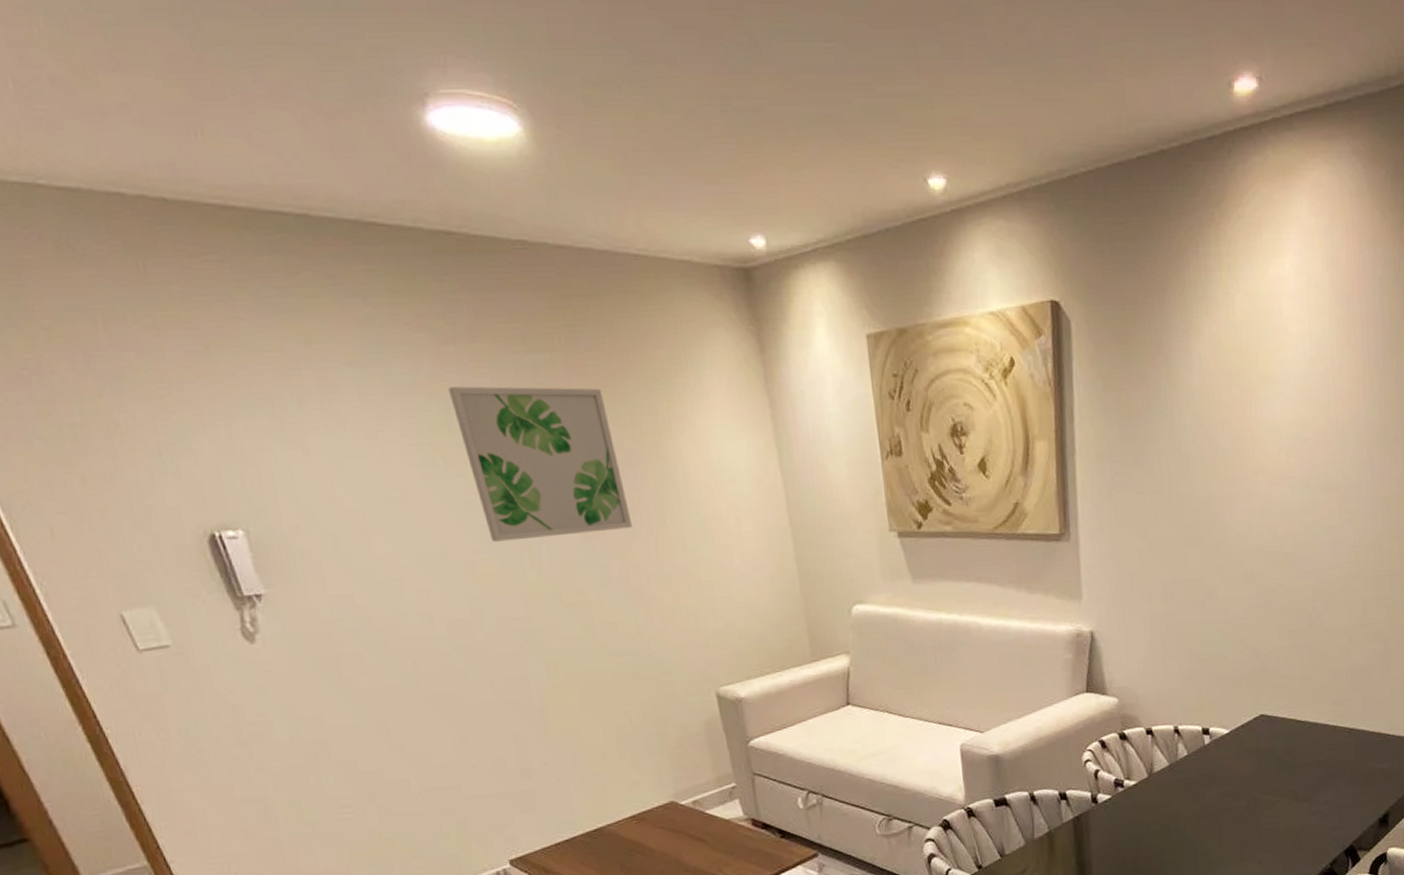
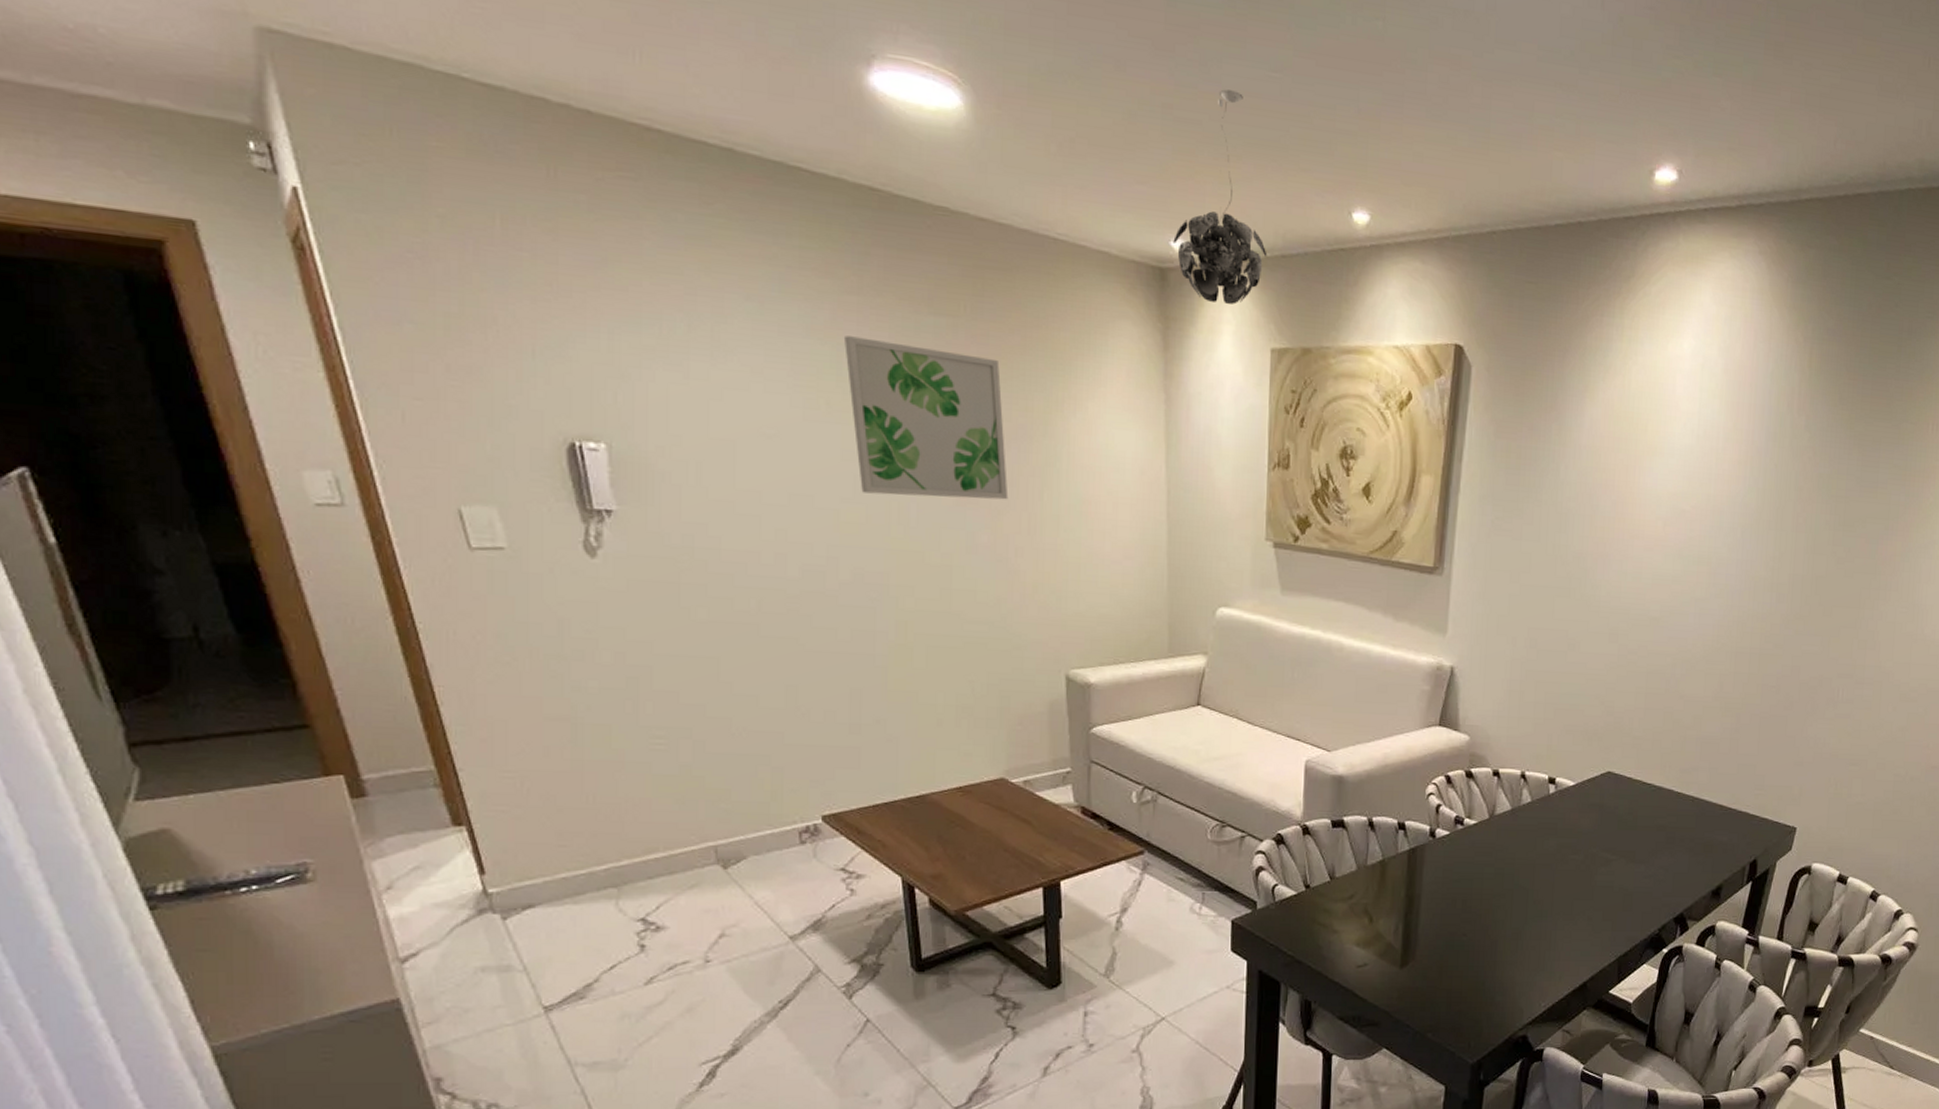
pendant light: none [752,69,849,296] -> present [1173,89,1268,305]

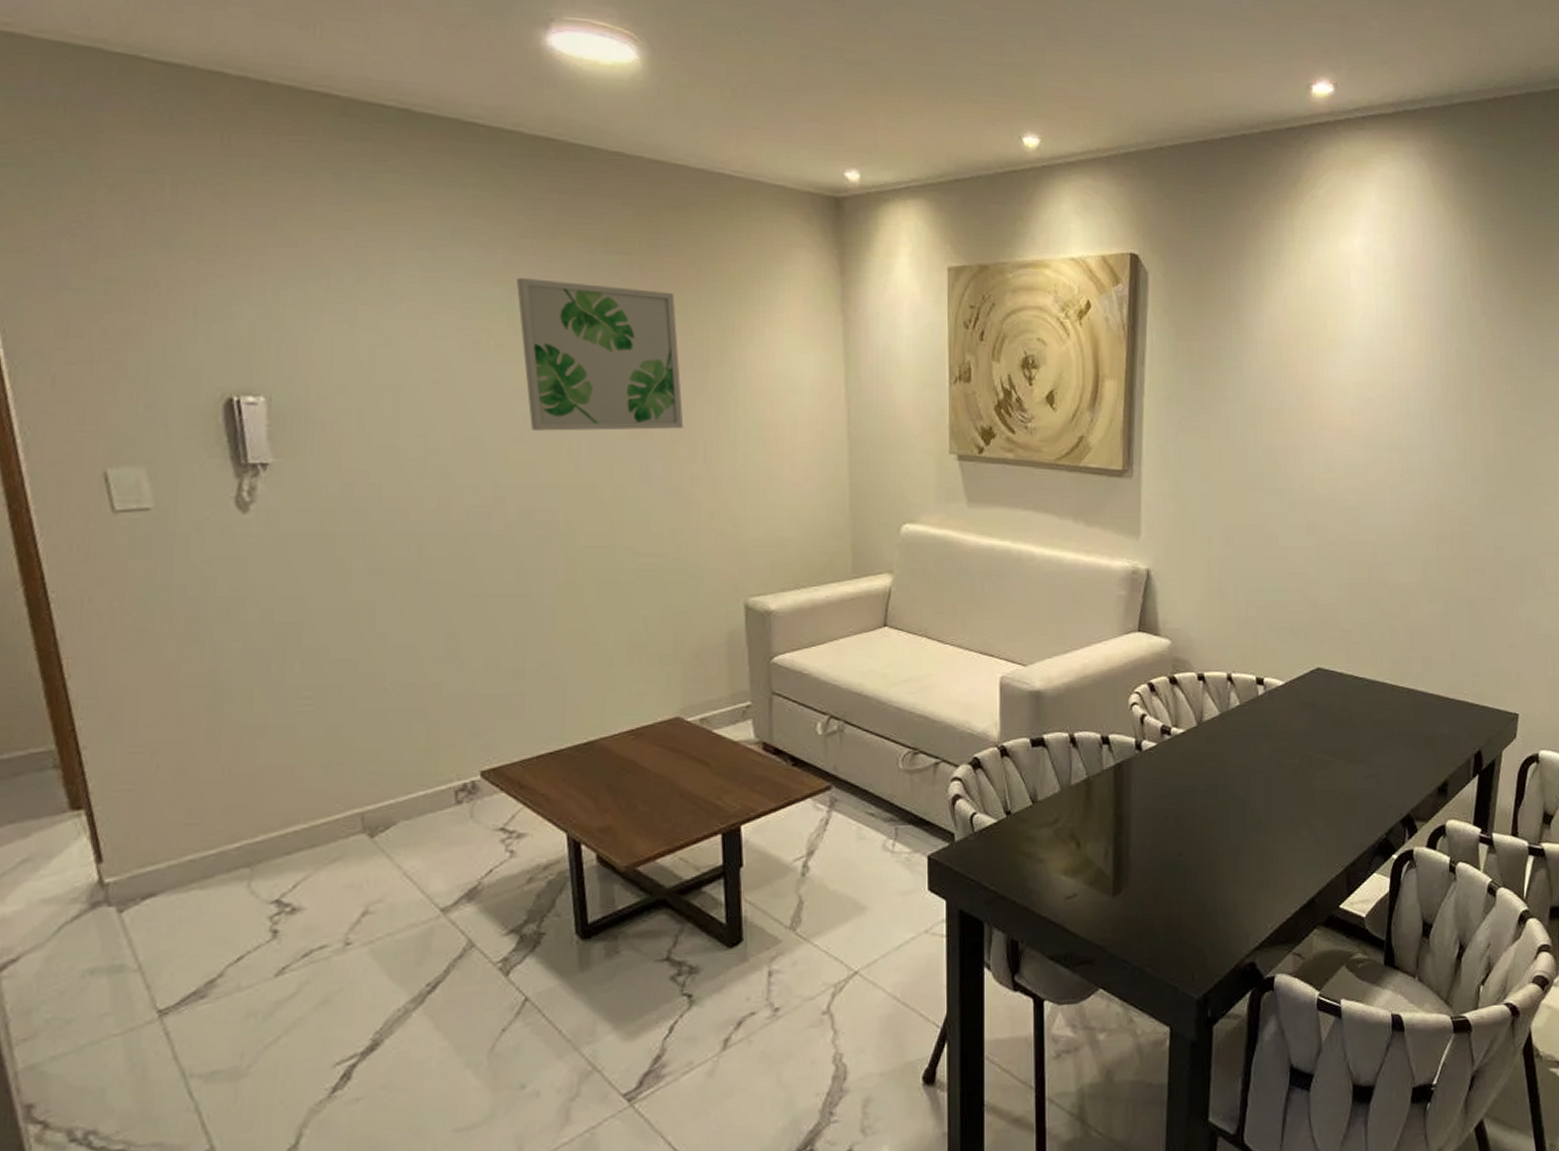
pendant light: present [1173,89,1268,305] -> none [847,33,941,228]

